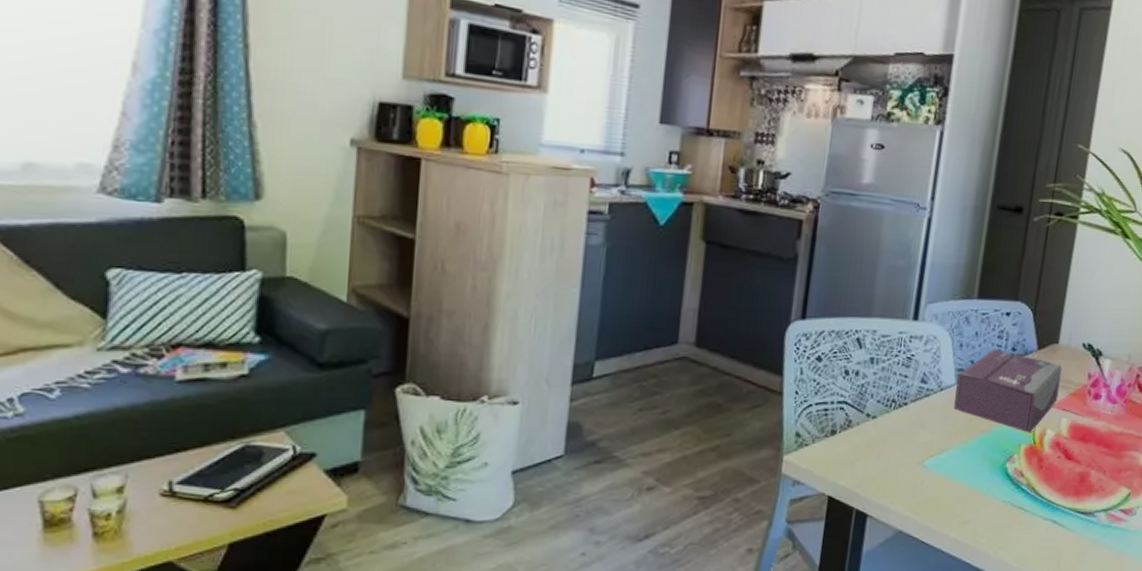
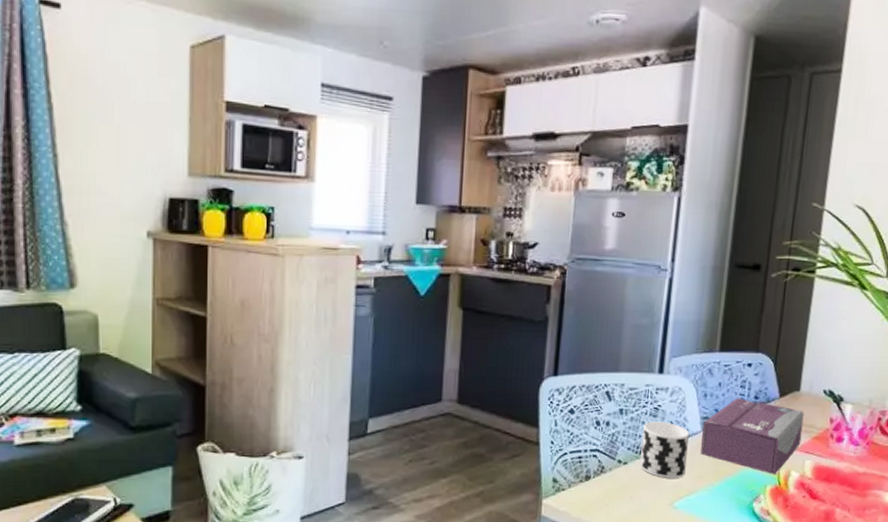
cup: none [889,372,943,435] -> present [640,422,689,478]

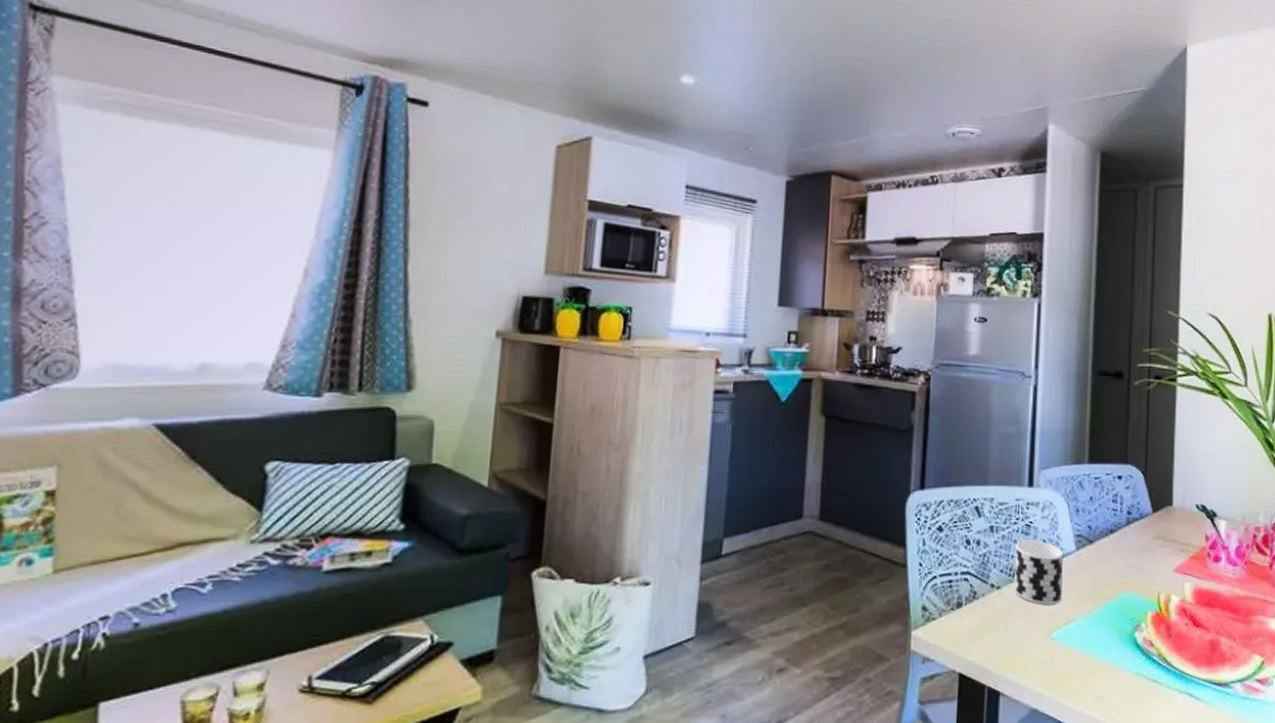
tissue box: present [700,398,804,475] -> none [1076,513,1179,600]

